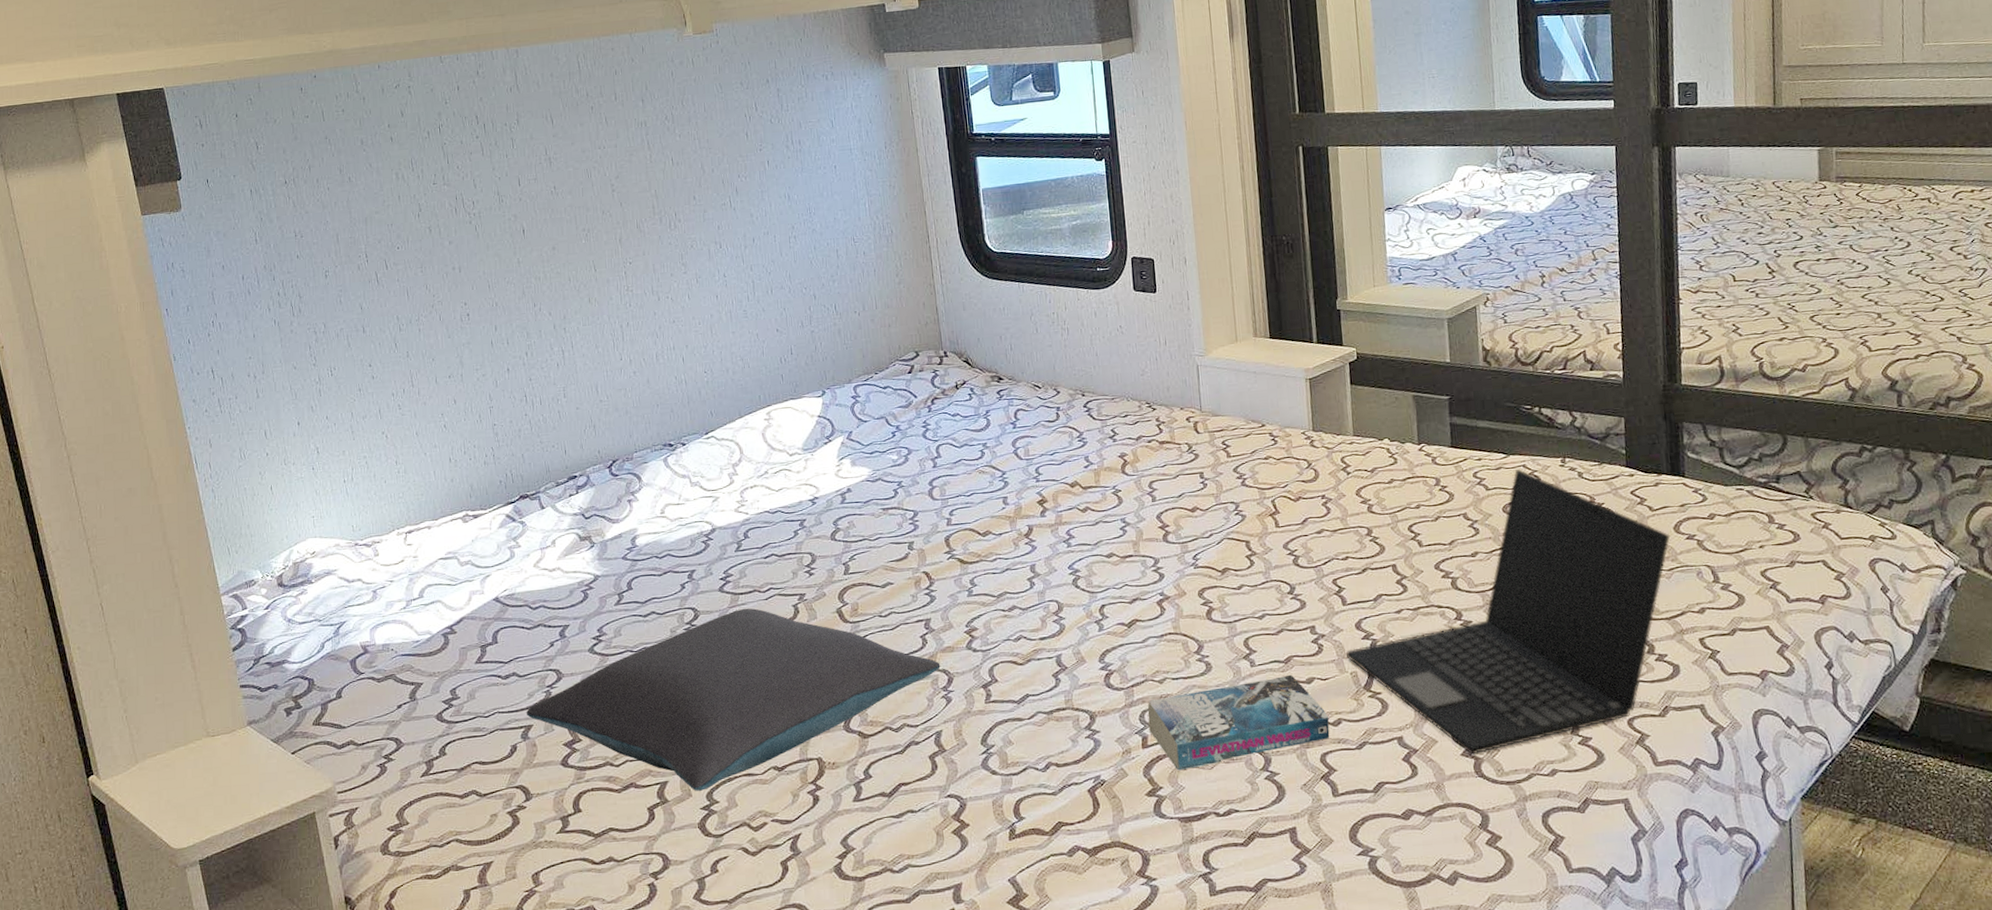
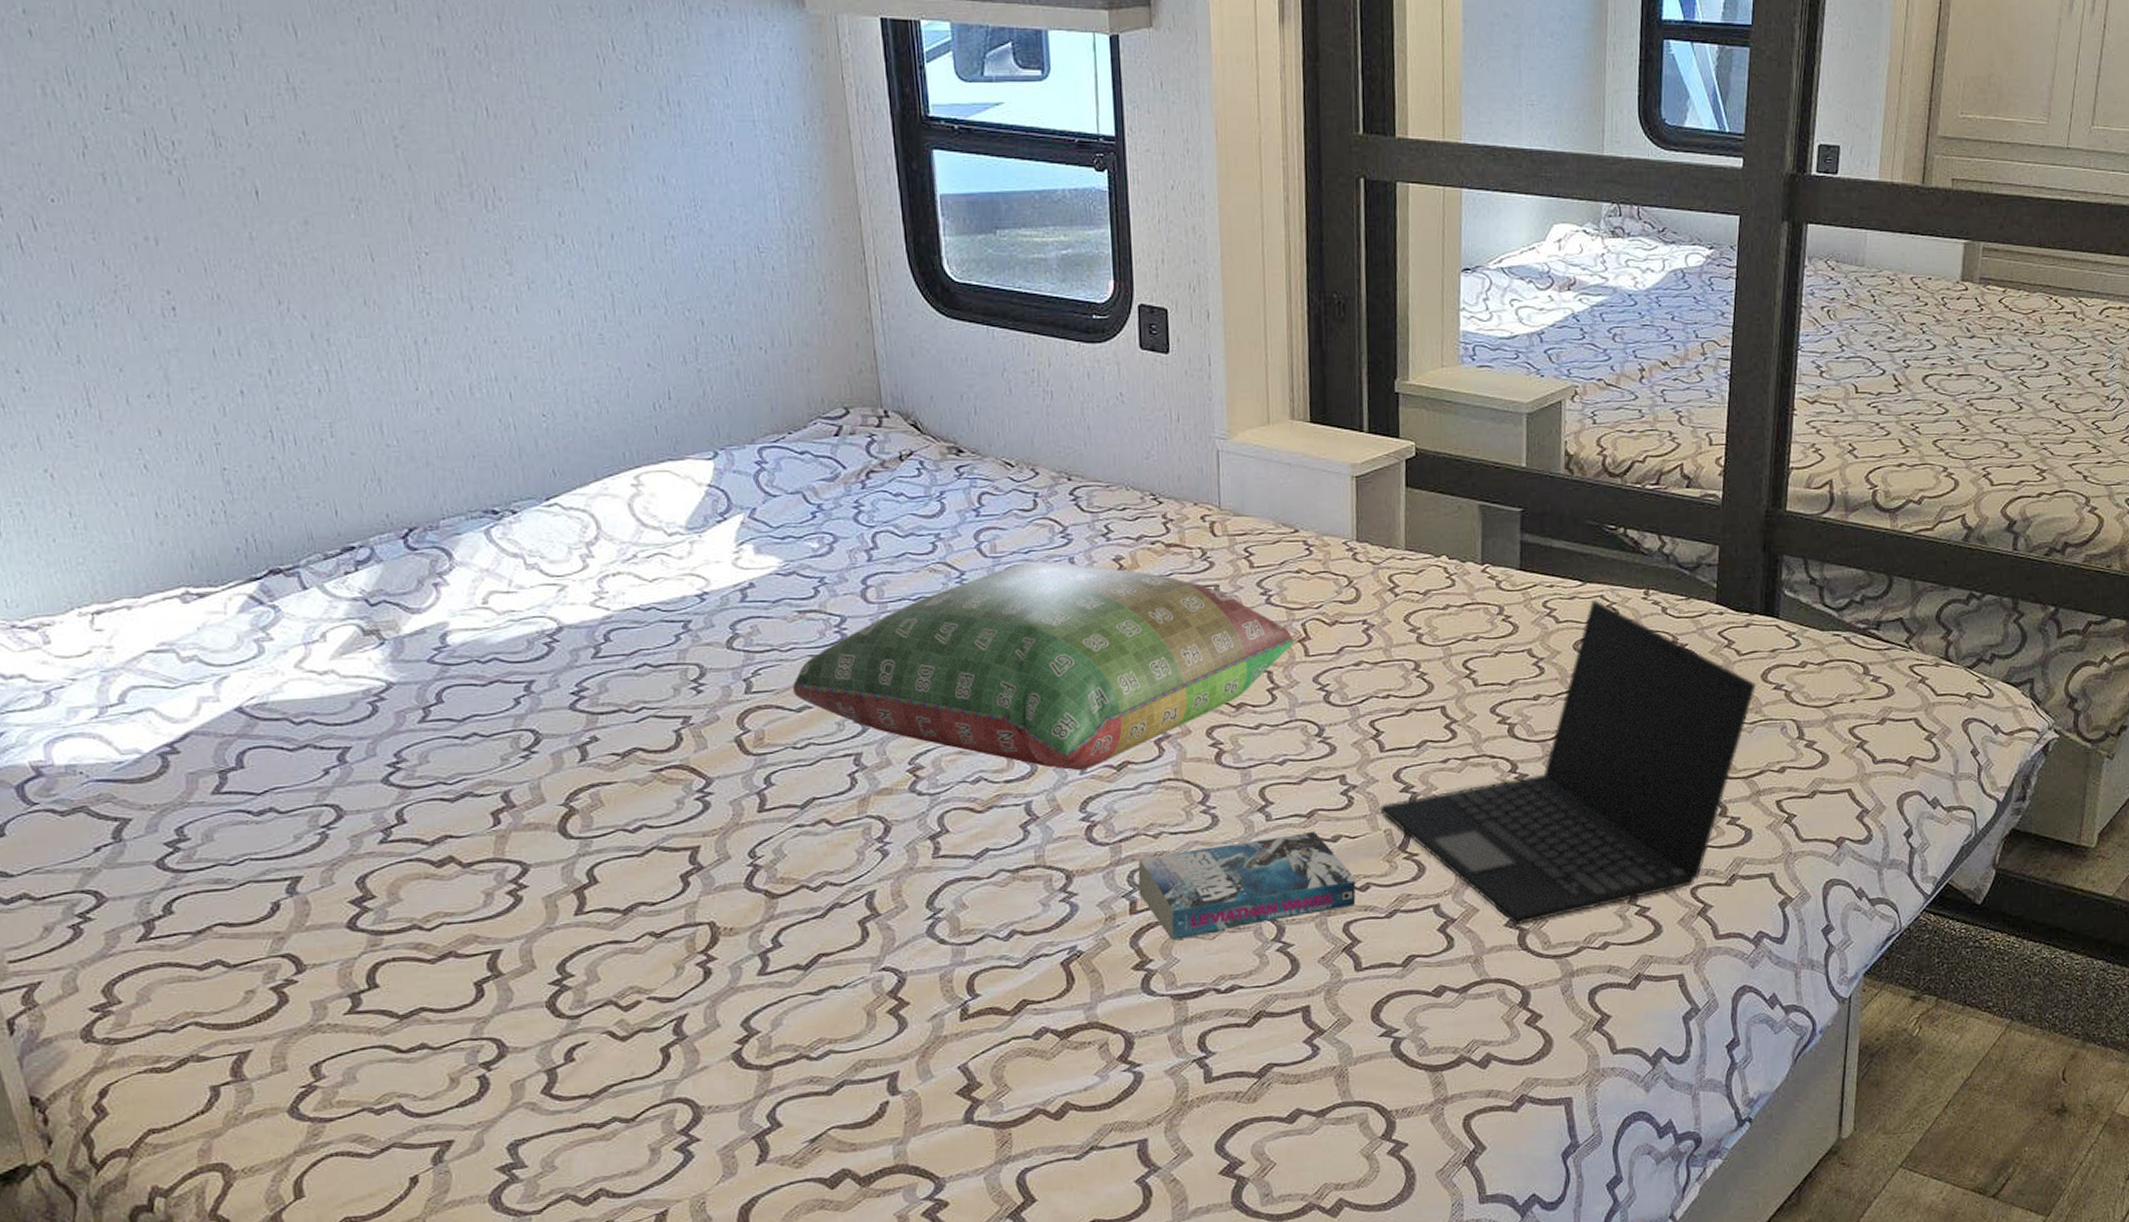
pillow: present [527,608,941,791] -> none [293,732,875,962]
pillow: none [879,460,1267,629] -> present [793,561,1294,771]

